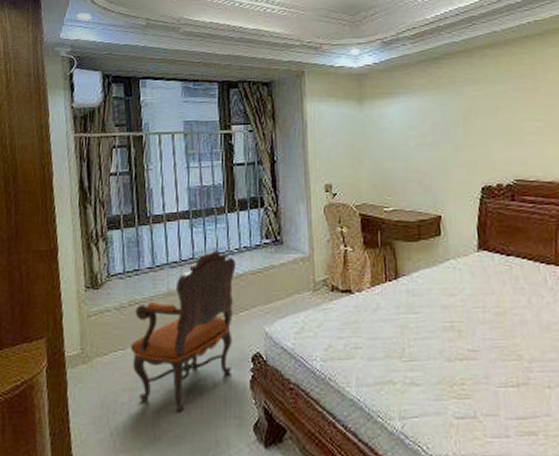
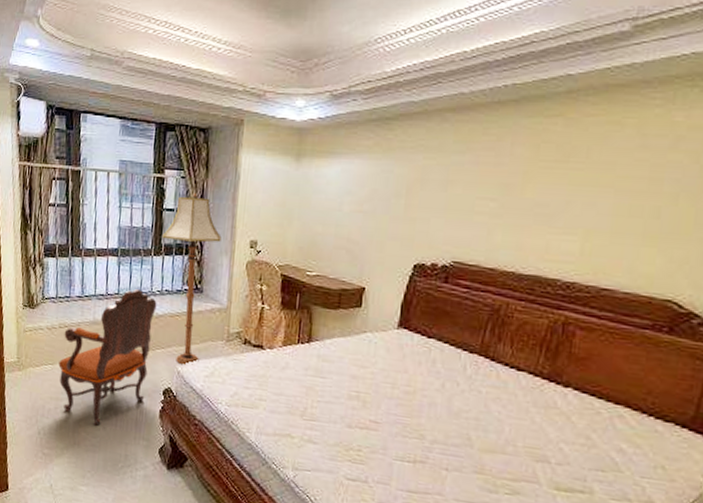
floor lamp: none [235,144,296,325] -> present [162,192,222,366]

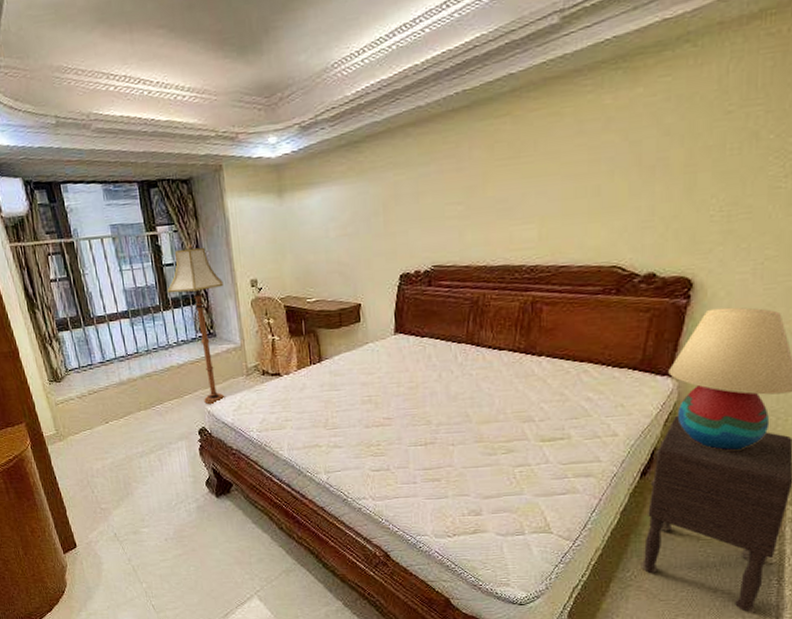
armchair: present [58,288,157,426] -> none [95,344,183,474]

